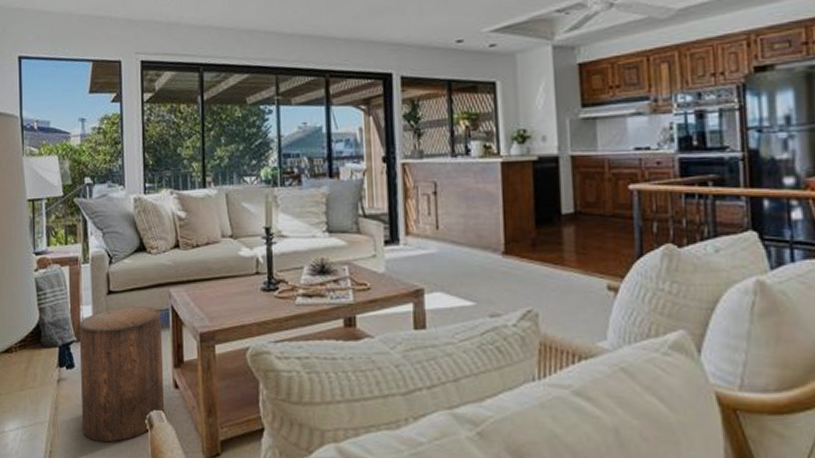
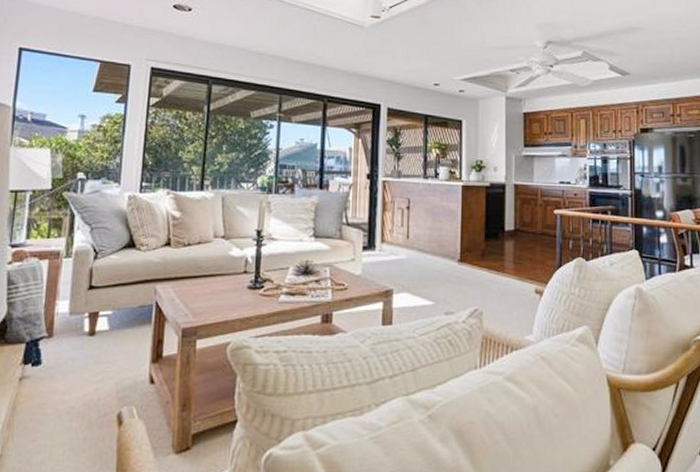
stool: present [78,306,164,443] -> none [41,301,144,442]

